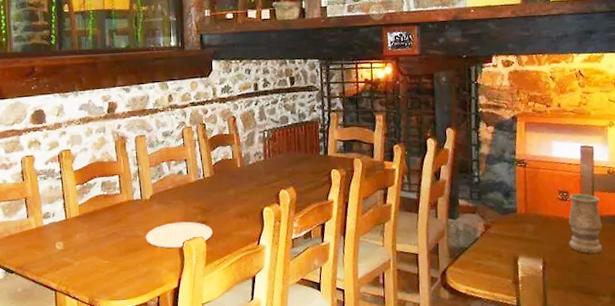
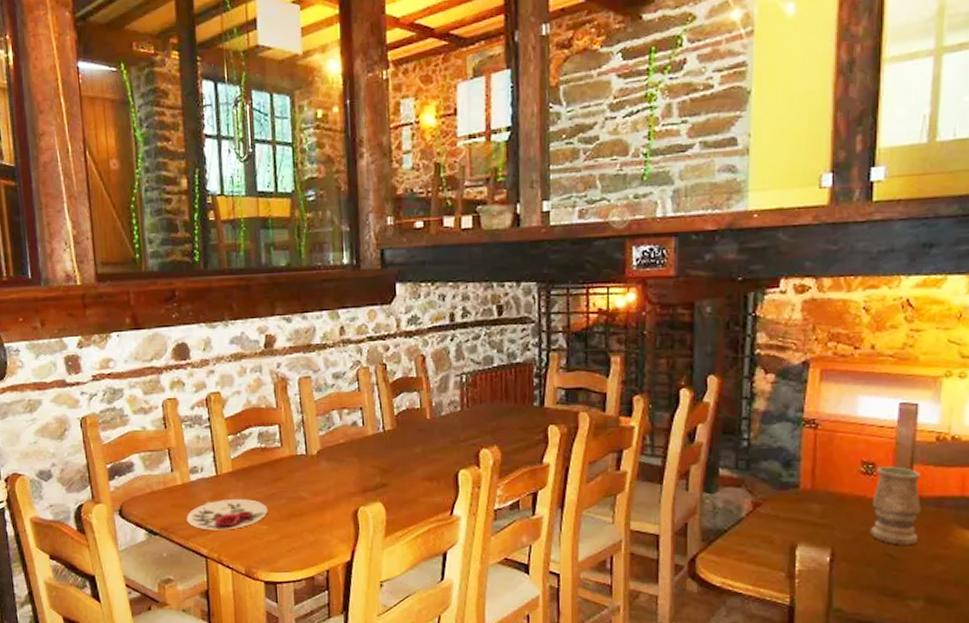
plate: none [39,238,109,267] -> present [186,499,268,530]
plate: present [145,221,213,249] -> none [311,483,394,515]

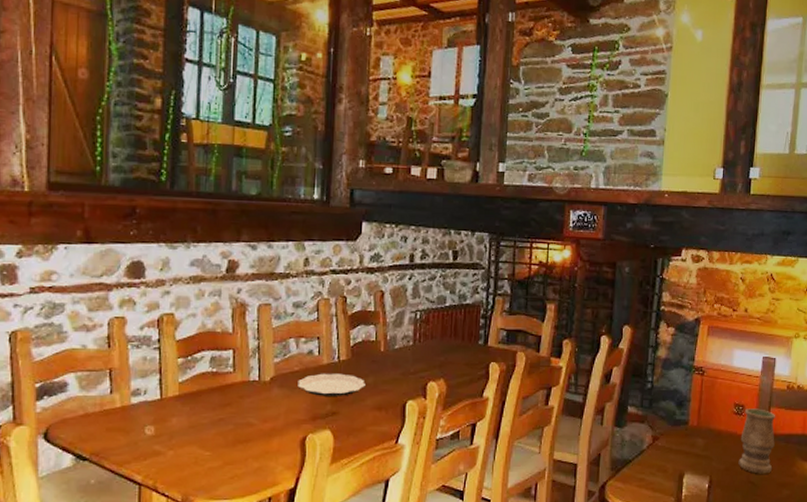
plate: present [186,499,268,530] -> none [122,424,213,456]
plate: none [344,444,414,468] -> present [297,373,365,396]

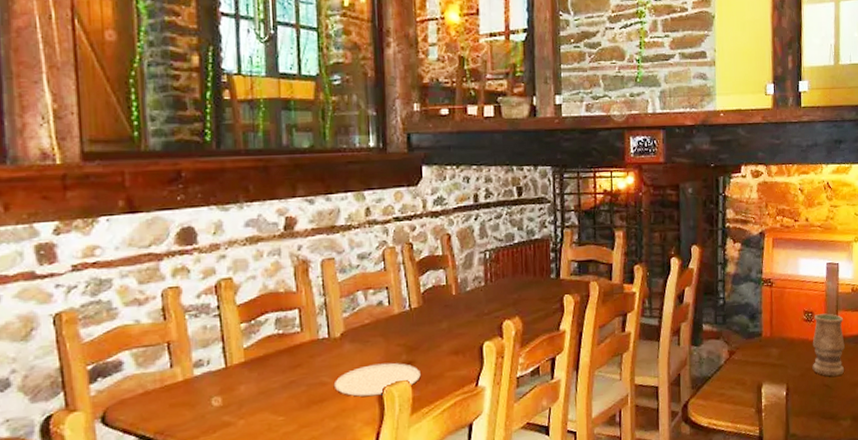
plate: none [259,411,343,442] -> present [333,363,421,397]
plate: present [297,373,365,396] -> none [369,321,440,347]

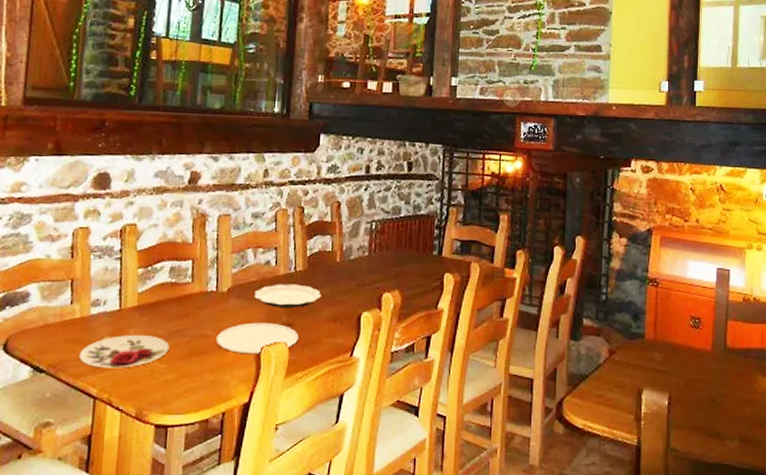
plate: none [187,389,285,429] -> present [79,335,170,368]
plate: none [369,321,440,347] -> present [254,284,321,307]
vase: present [812,313,845,377] -> none [697,321,734,390]

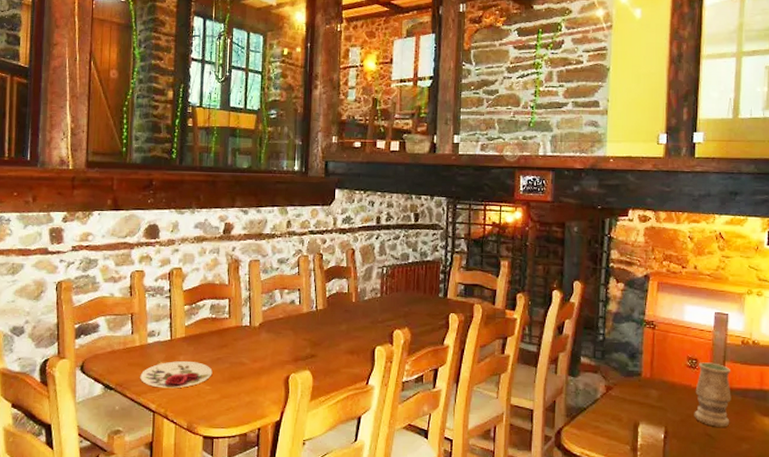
plate: present [215,322,299,355] -> none [250,353,321,381]
plate: present [254,284,321,307] -> none [282,320,339,341]
vase: none [697,321,734,390] -> present [694,362,731,427]

